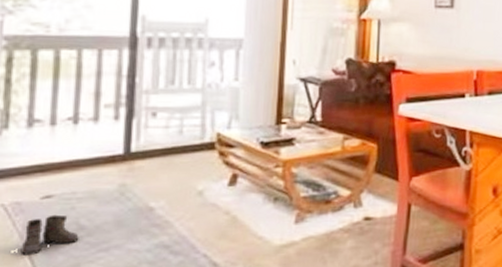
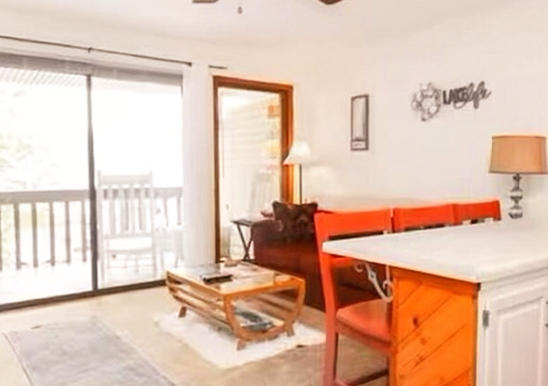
boots: present [20,214,79,255] -> none [20,342,64,375]

